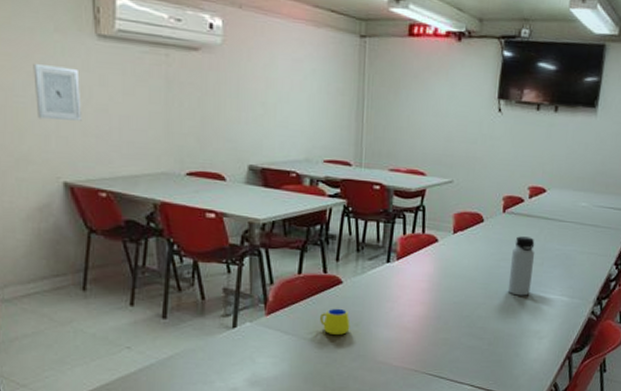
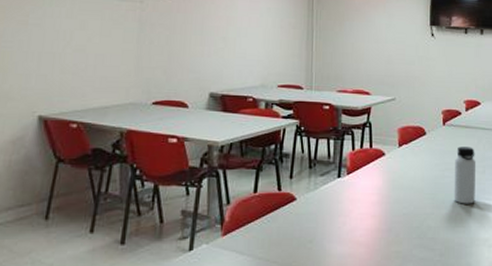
wall art: present [33,64,82,121] -> none [22,14,63,61]
mug: present [320,308,350,335] -> none [275,225,304,253]

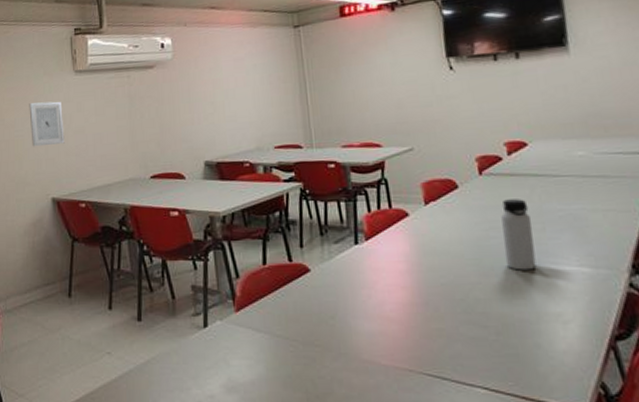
wall art: none [22,14,63,61] -> present [29,101,65,147]

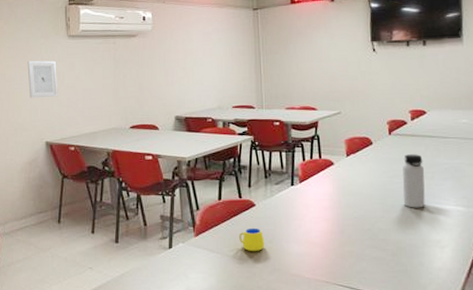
mug: none [291,299,326,330] -> present [239,227,265,251]

